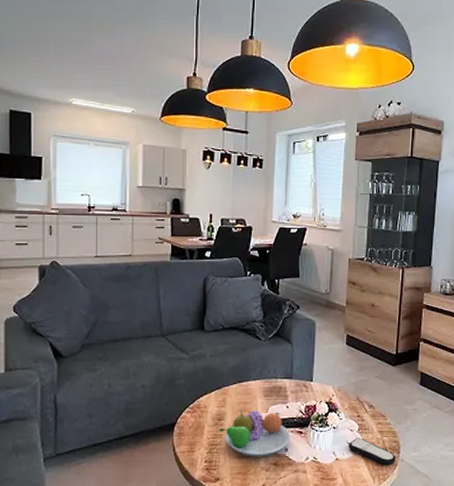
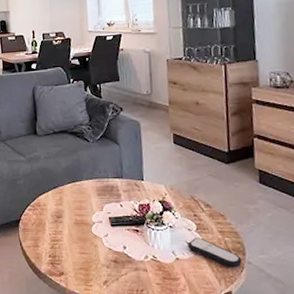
fruit bowl: present [219,410,291,457] -> none [58,209,128,254]

